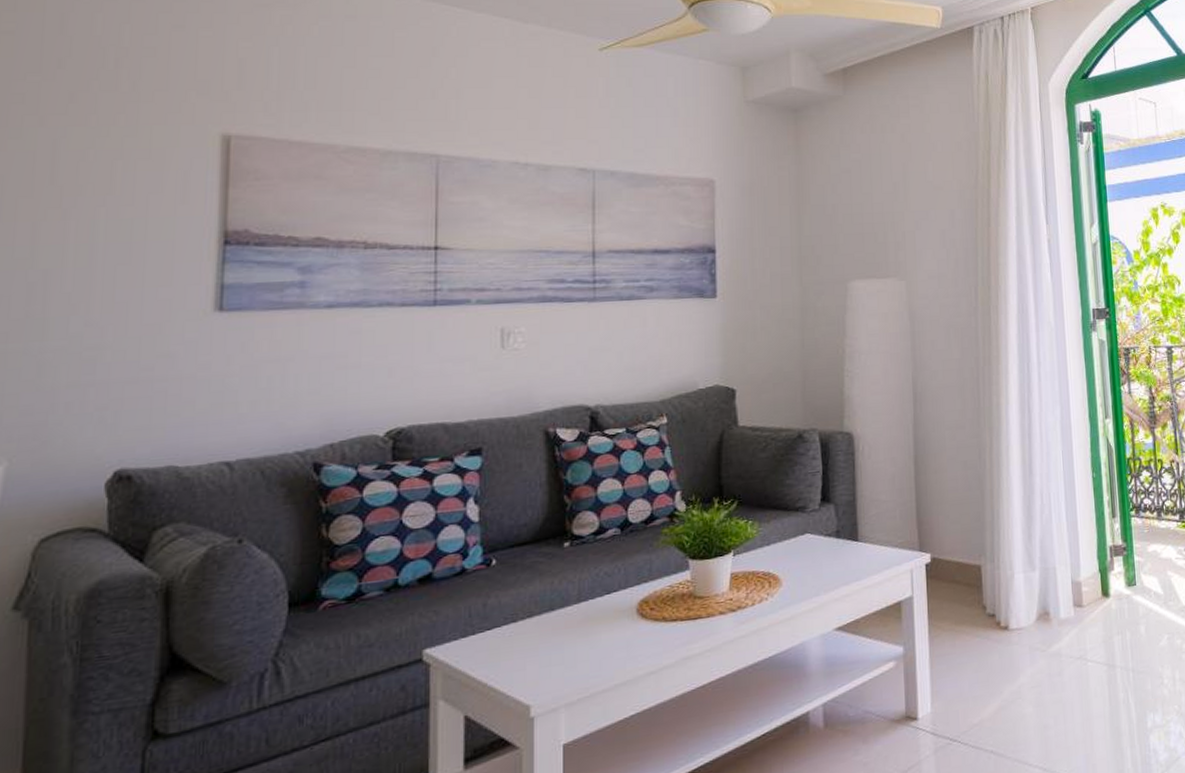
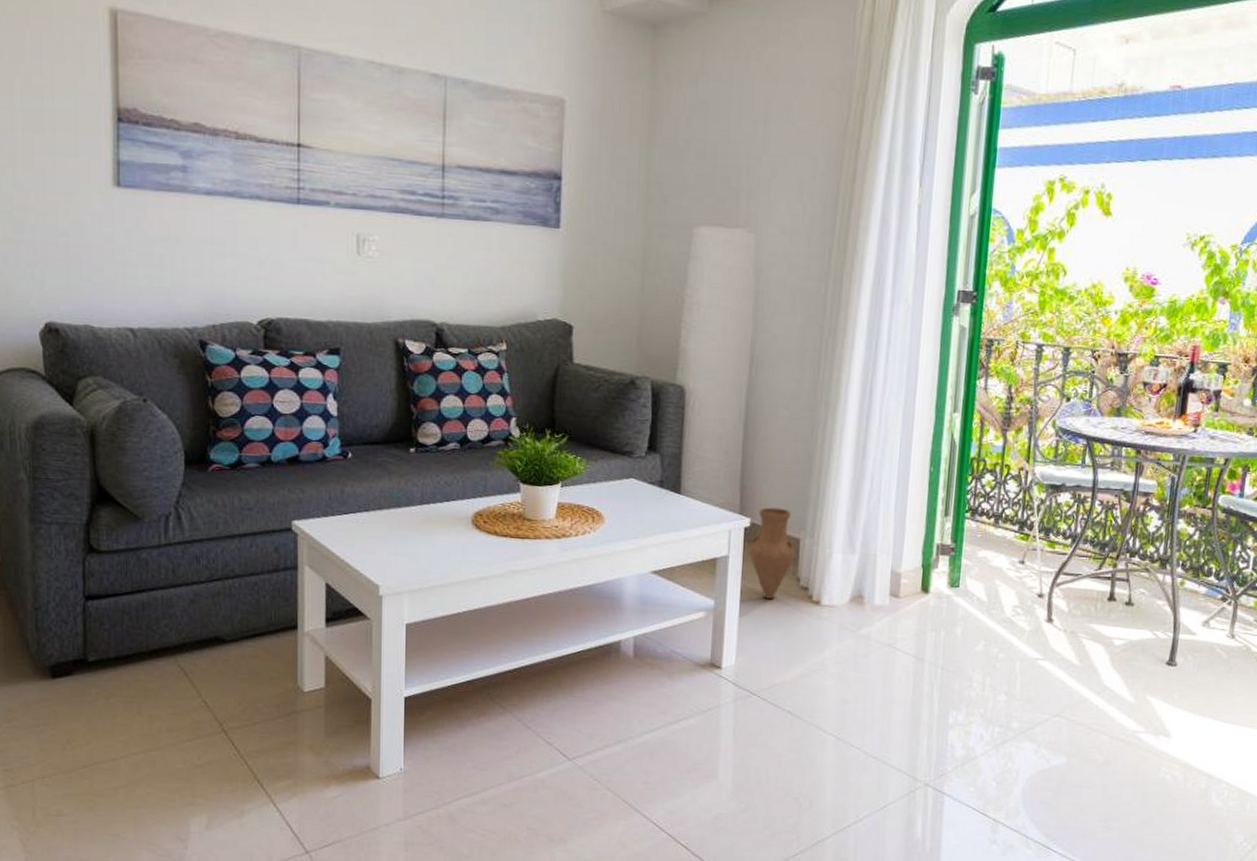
vase: none [933,537,979,634] -> present [749,507,796,599]

